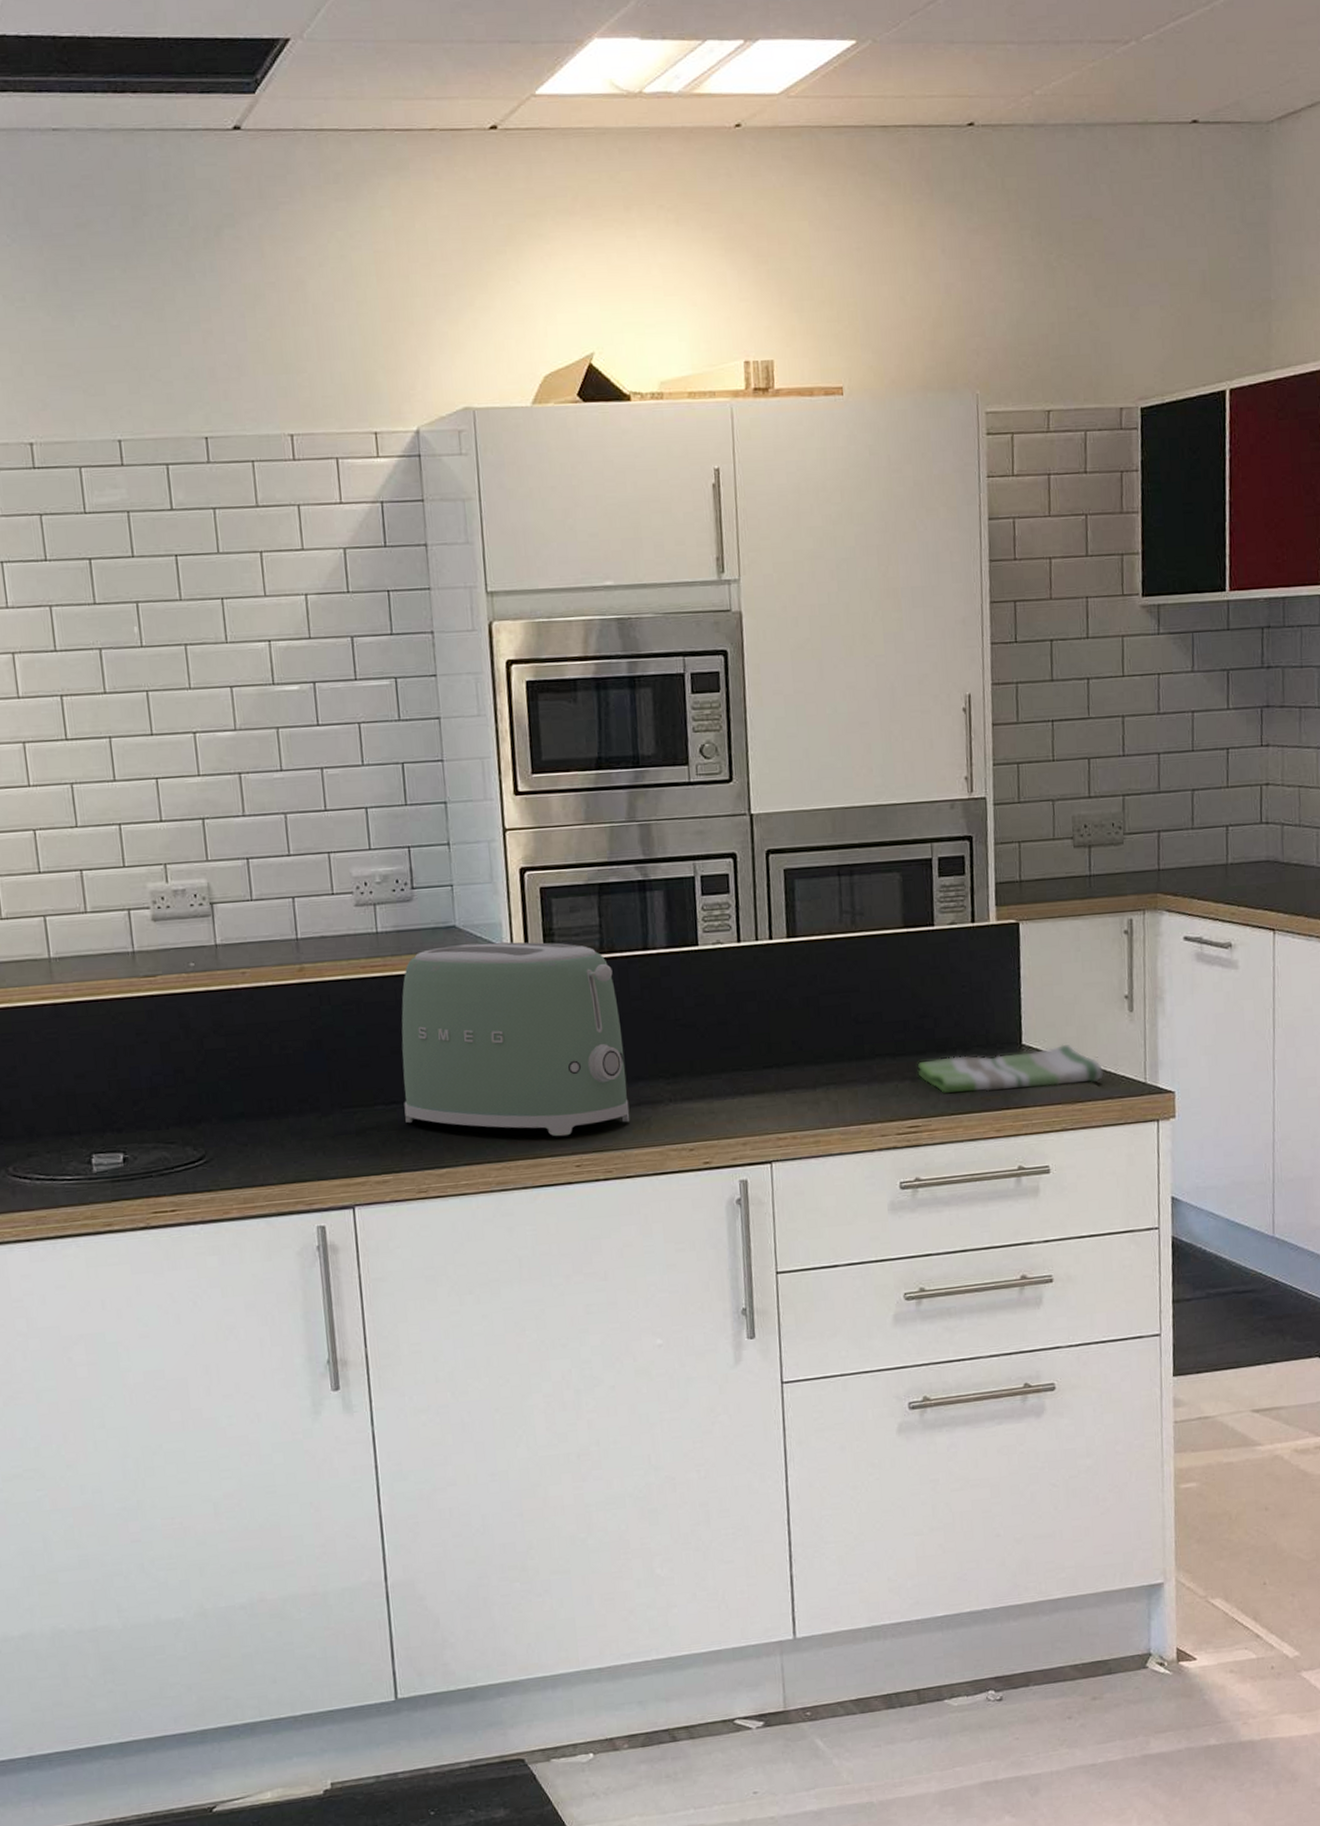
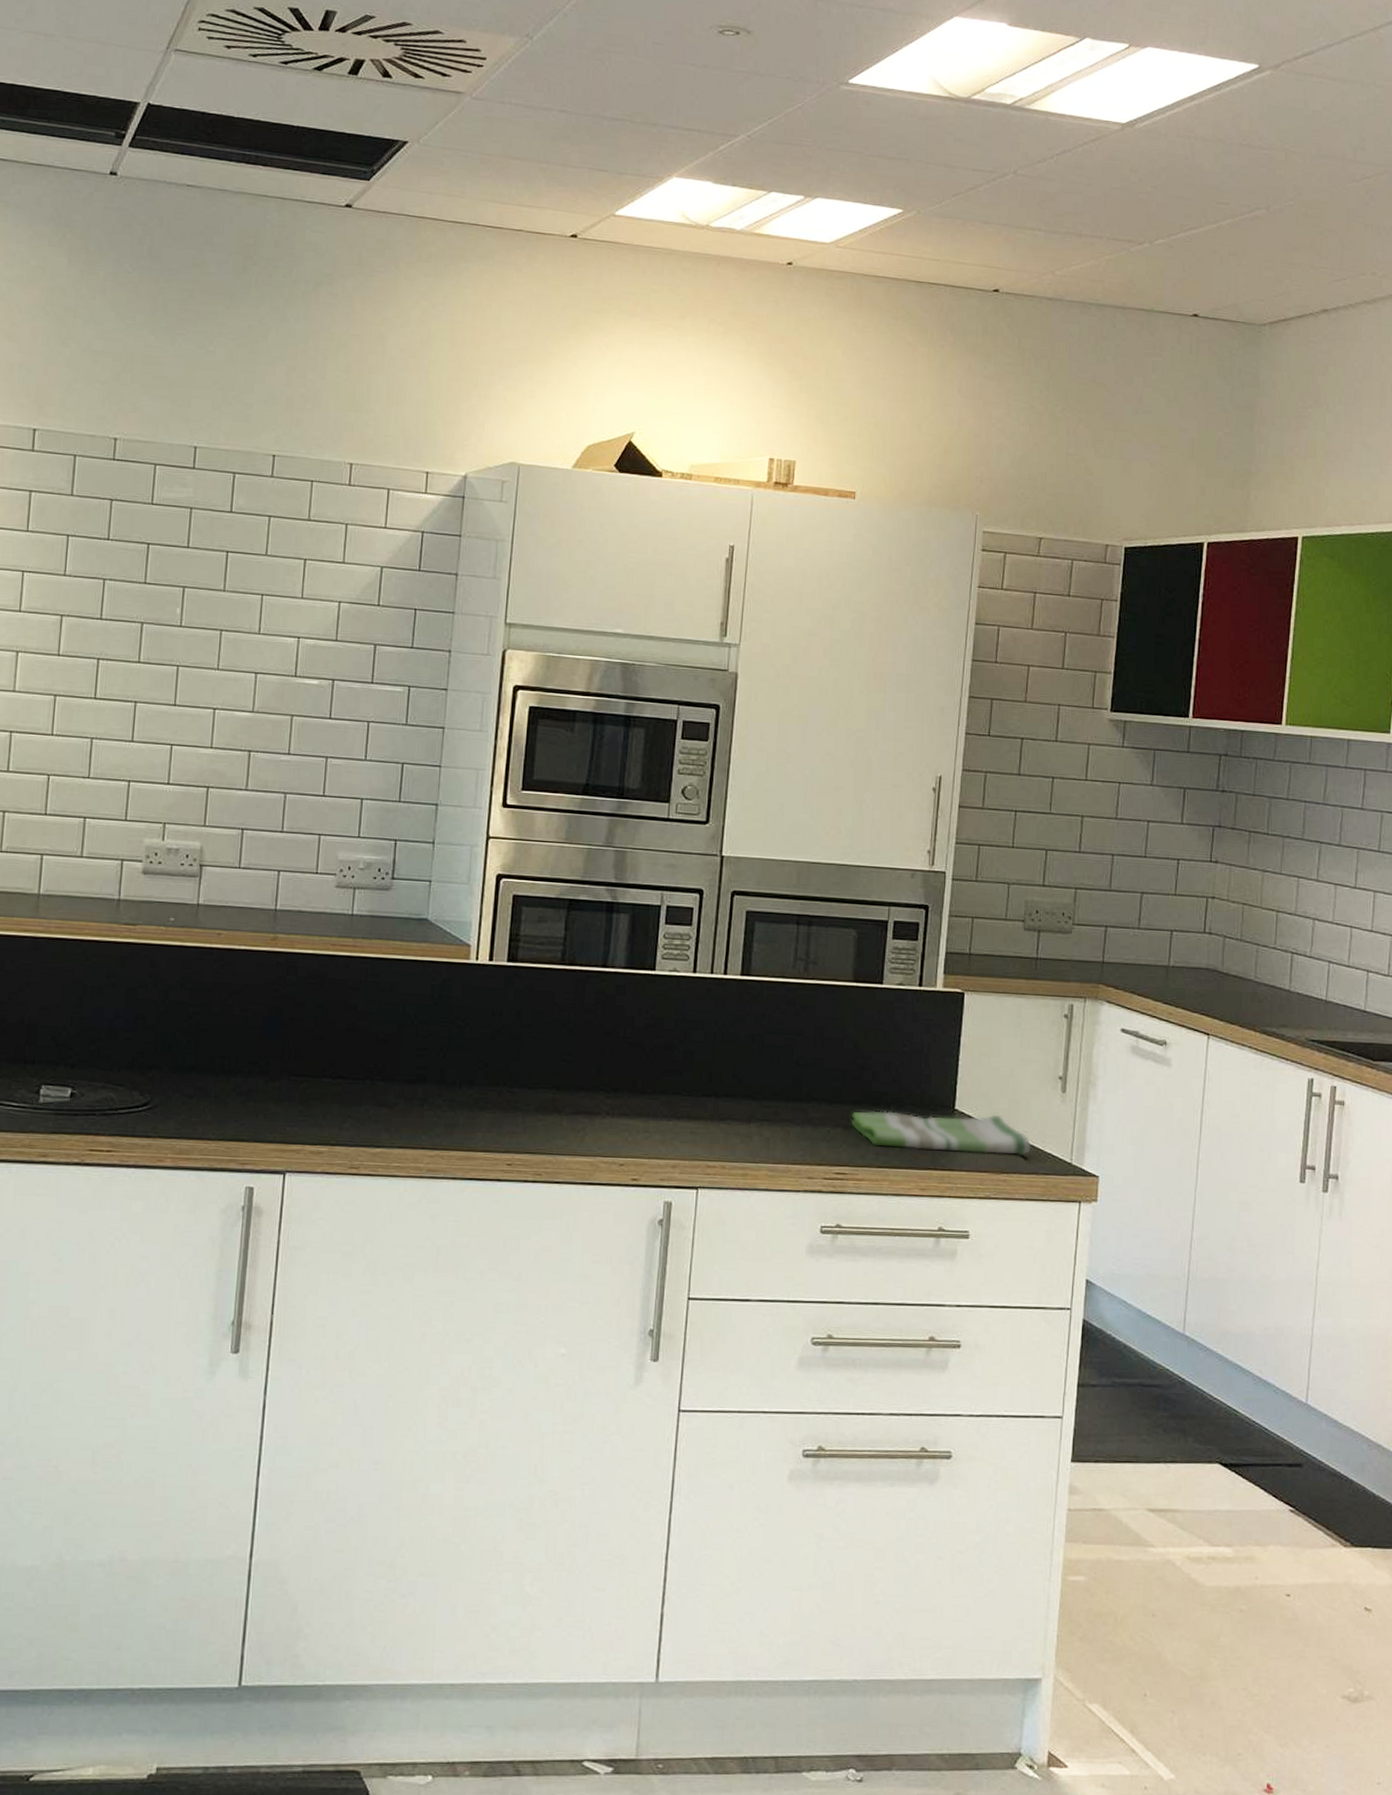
toaster: present [401,942,630,1137] -> none [349,937,571,1134]

